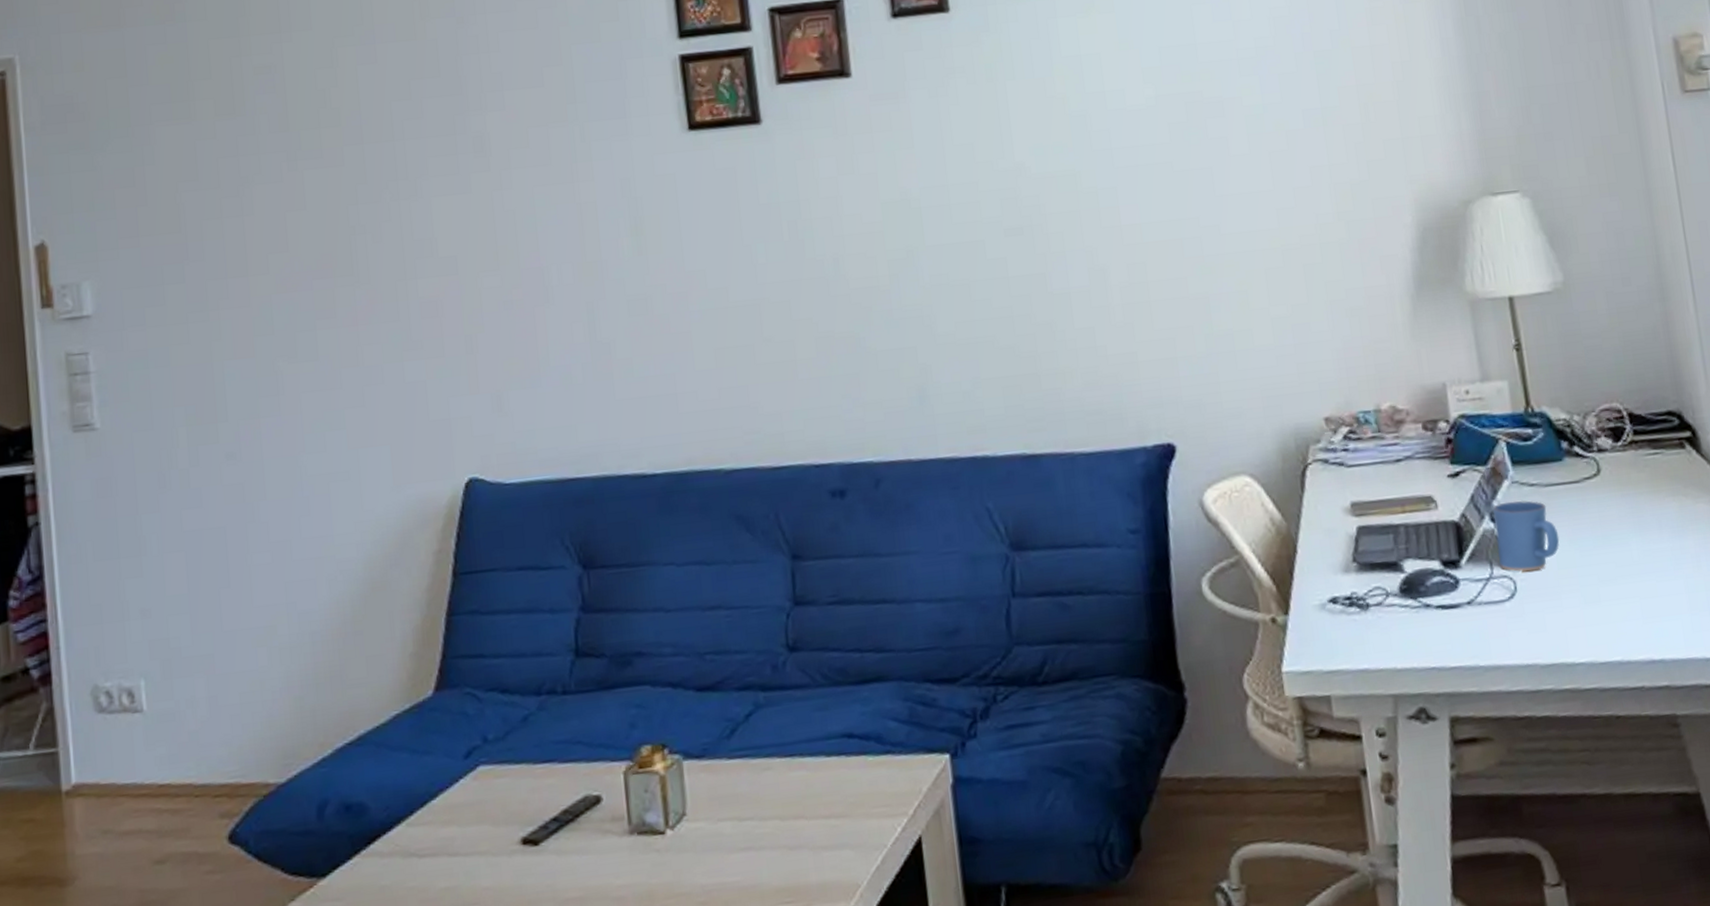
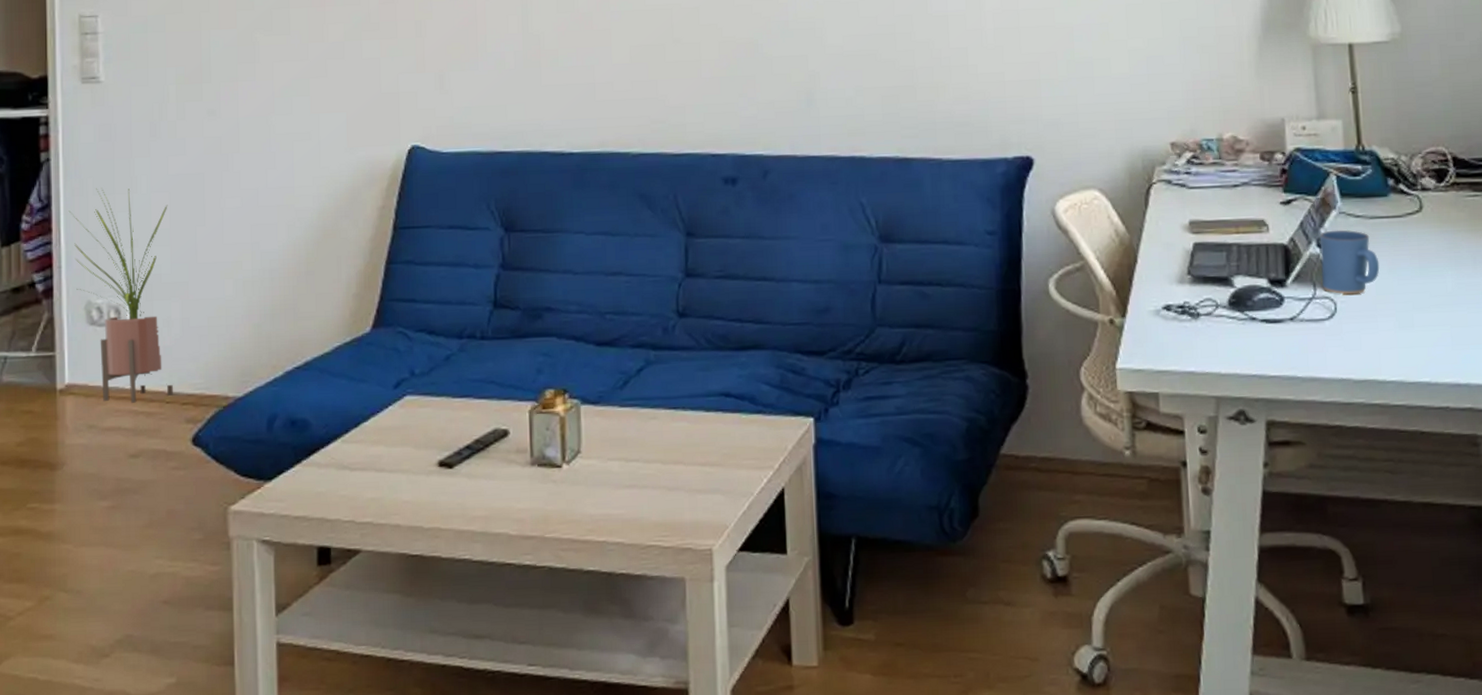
house plant: none [65,551,204,802] -> present [68,188,174,403]

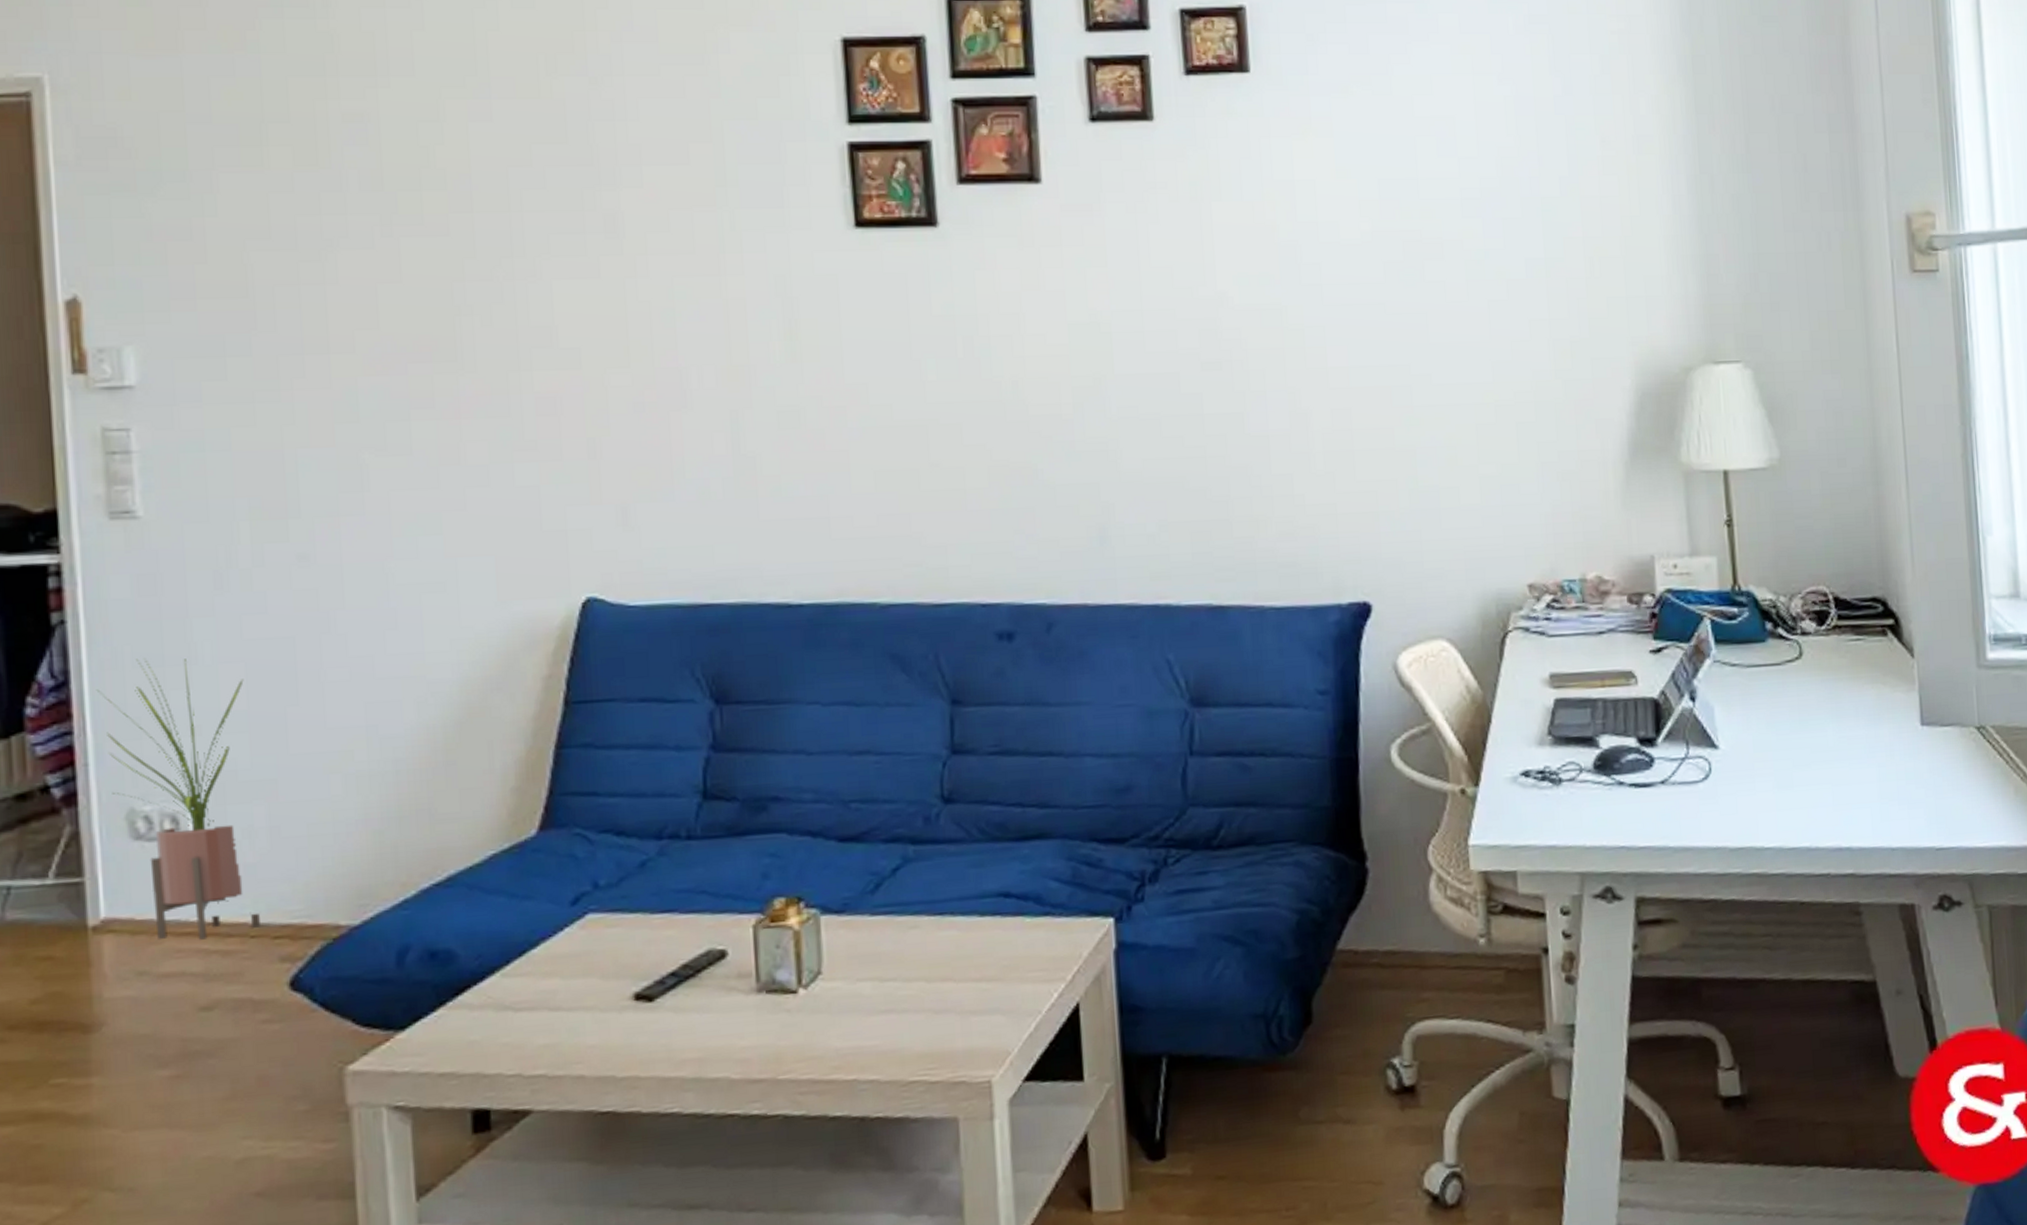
mug: present [1320,230,1380,295] -> none [1693,680,1757,753]

